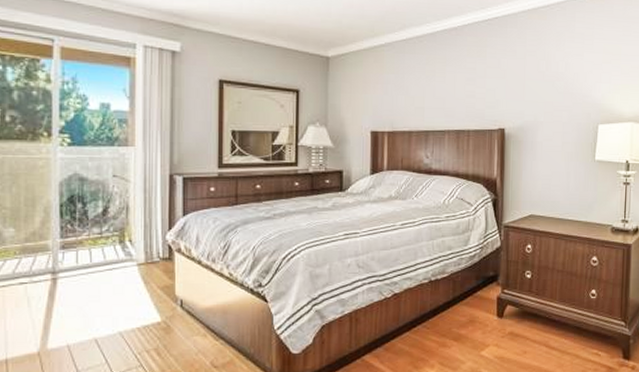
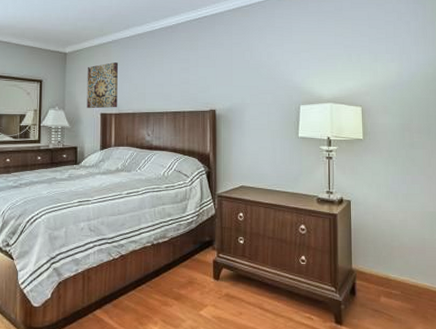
wall art: none [354,70,392,126] -> present [86,62,118,109]

